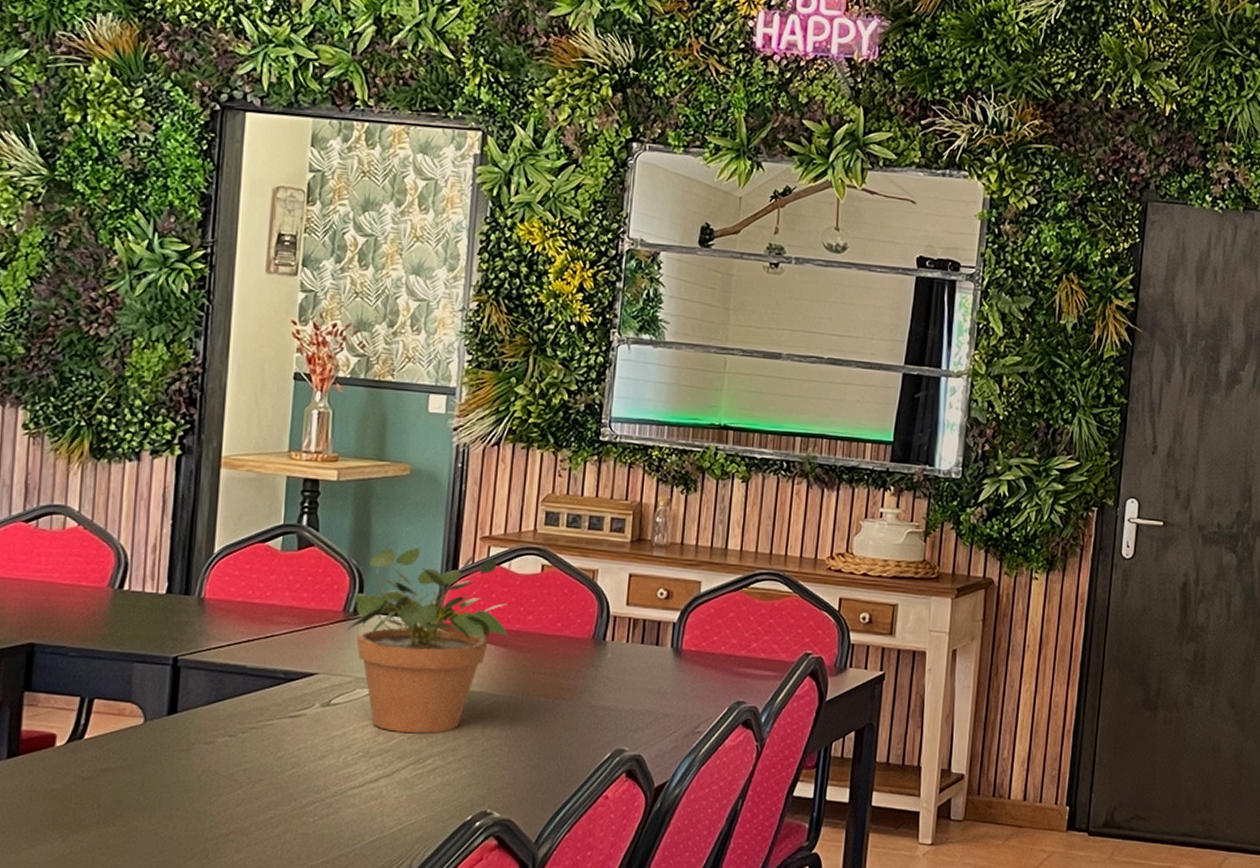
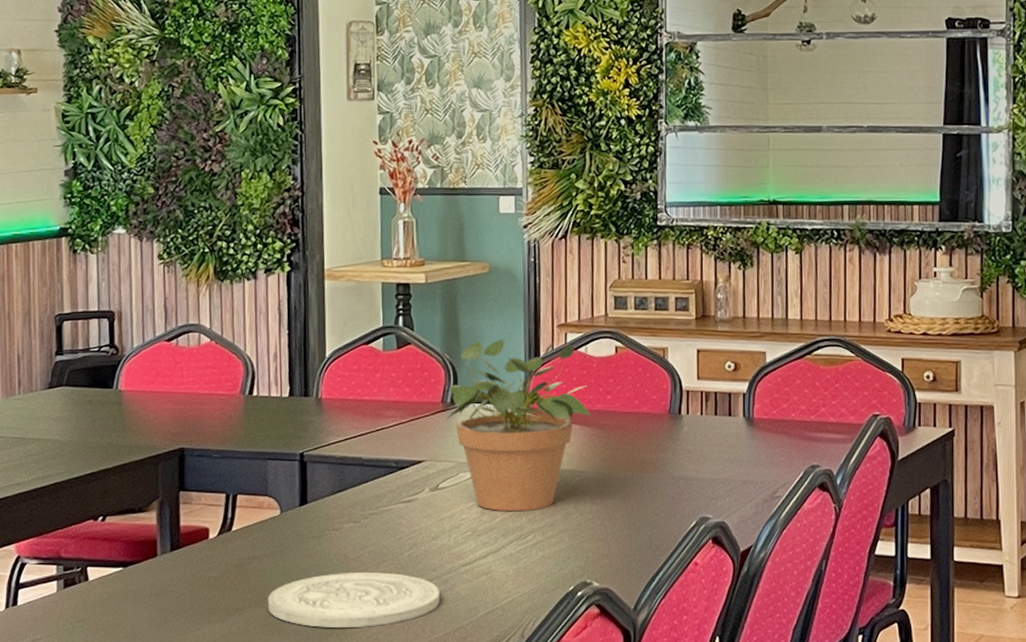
plate: none [119,791,321,852] -> present [268,572,440,629]

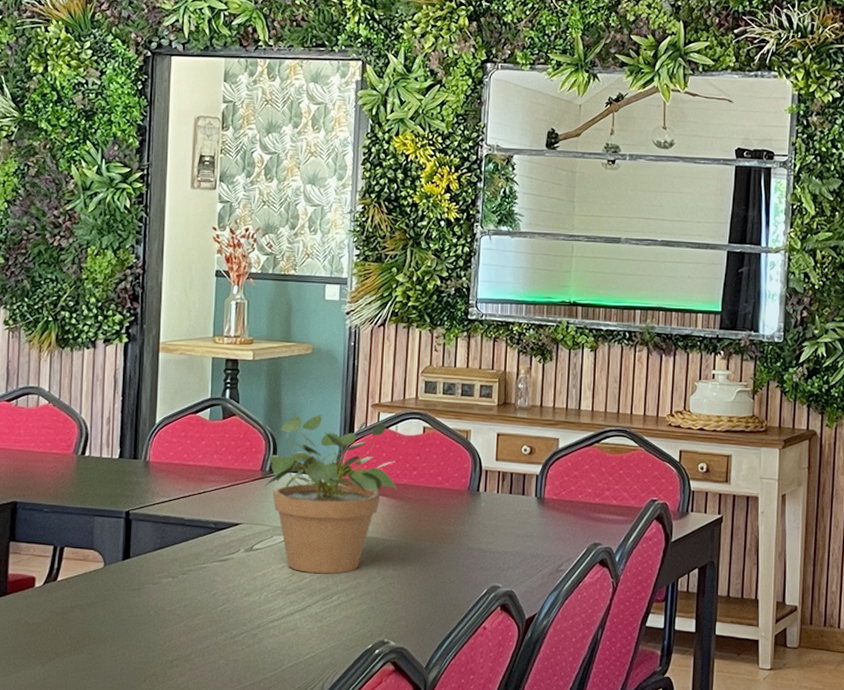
plate: present [268,572,440,629] -> none [87,624,248,676]

